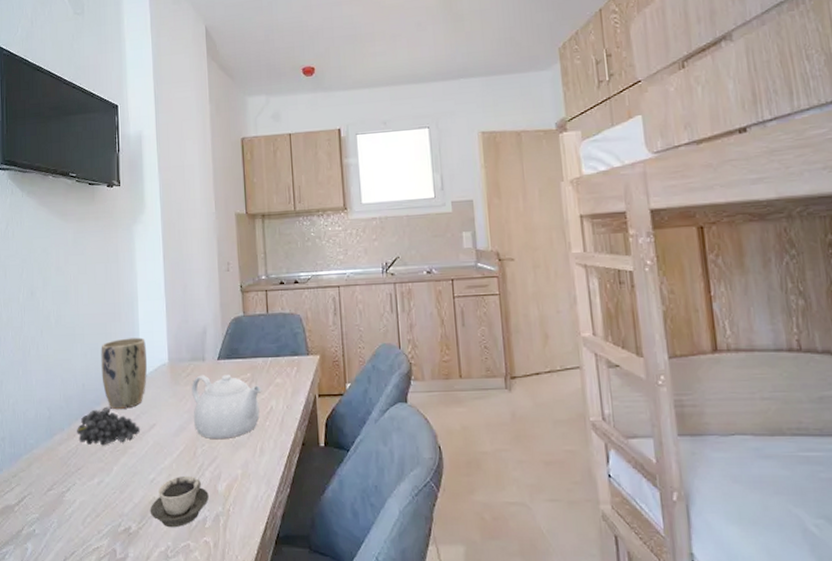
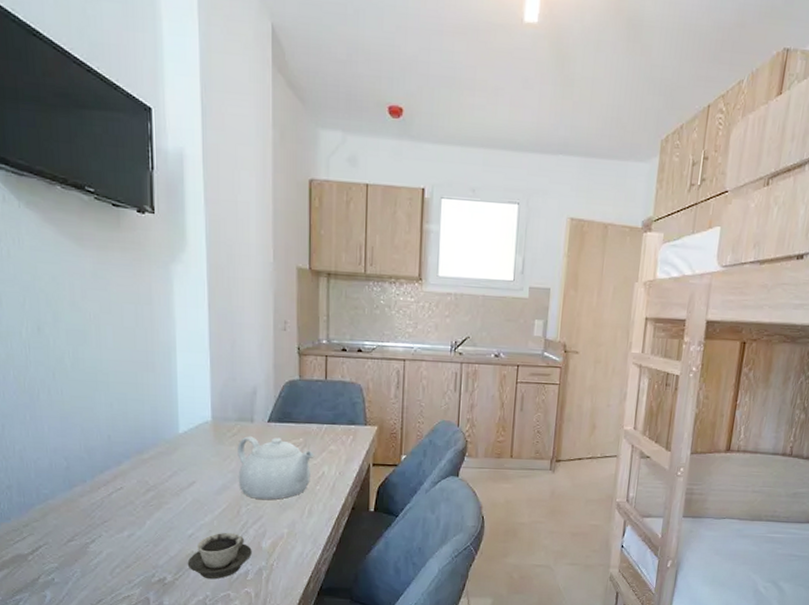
fruit: present [77,408,141,446] -> none [102,462,178,500]
plant pot: present [101,337,148,409] -> none [130,390,187,464]

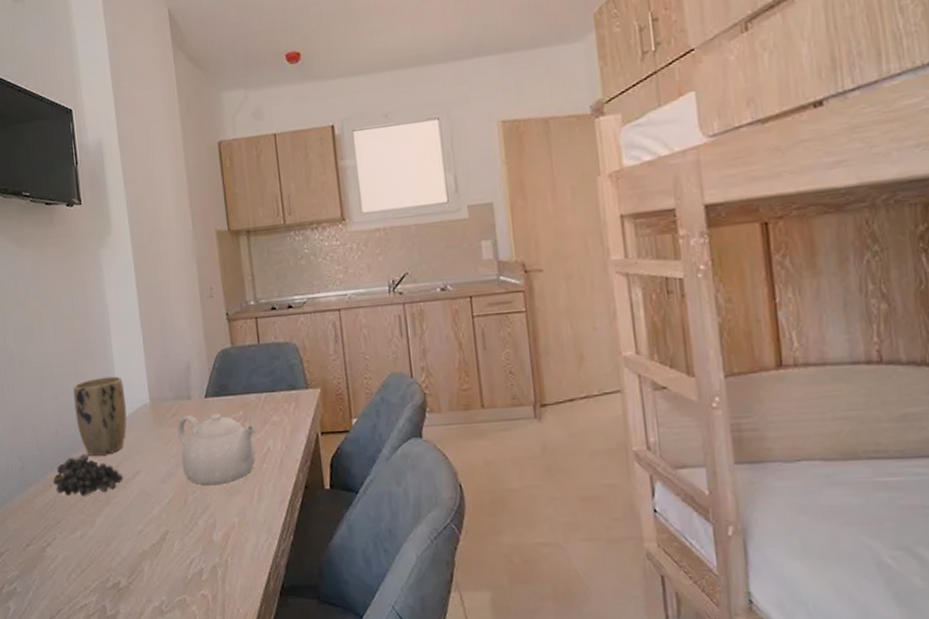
fruit: none [102,462,178,500] -> present [53,455,124,496]
plant pot: none [130,390,187,464] -> present [73,376,127,456]
cup: present [187,532,252,580] -> none [139,525,204,582]

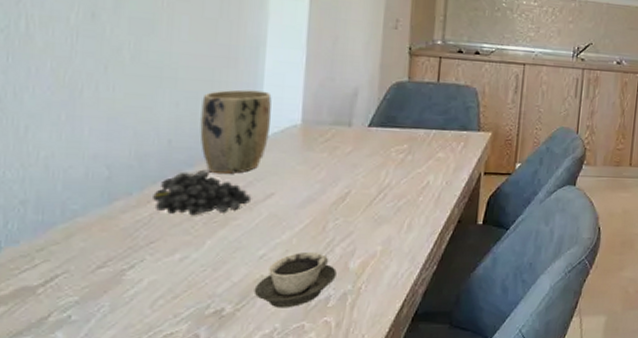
cup: none [139,525,204,582] -> present [254,251,337,308]
teapot: present [177,413,257,486] -> none [328,142,420,214]

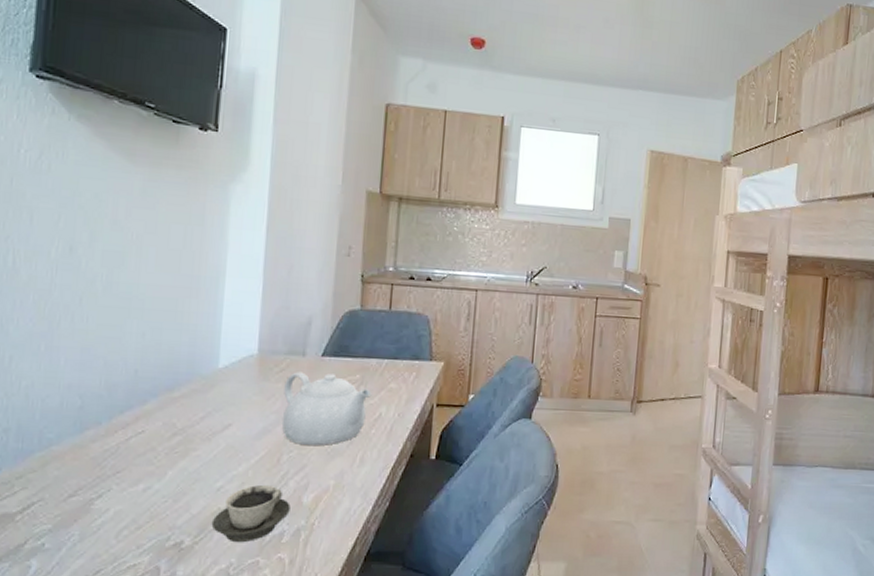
fruit: present [153,171,252,216] -> none [120,401,211,446]
plant pot: present [200,89,272,174] -> none [163,319,230,404]
teapot: none [328,142,420,214] -> present [282,372,372,446]

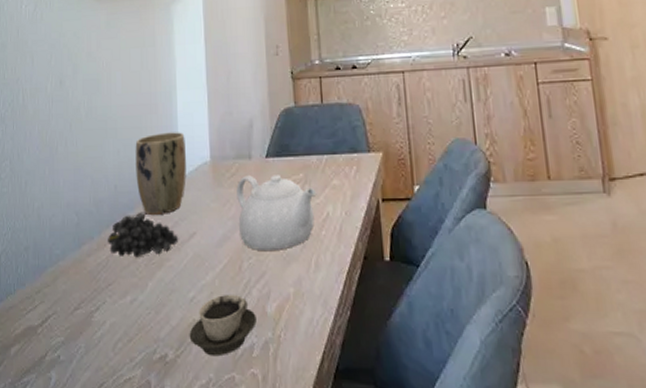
fruit: none [120,401,211,446] -> present [108,213,179,258]
plant pot: none [163,319,230,404] -> present [135,132,187,215]

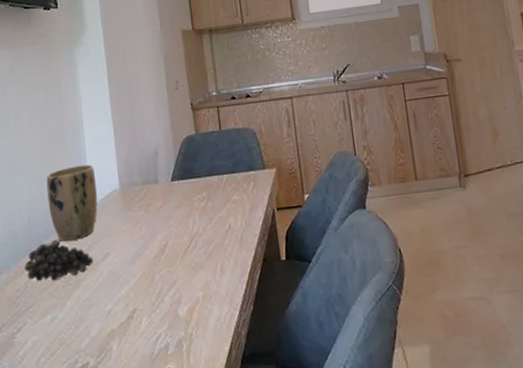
cup: present [189,294,257,357] -> none [108,303,170,359]
teapot: present [236,174,317,252] -> none [145,195,219,263]

